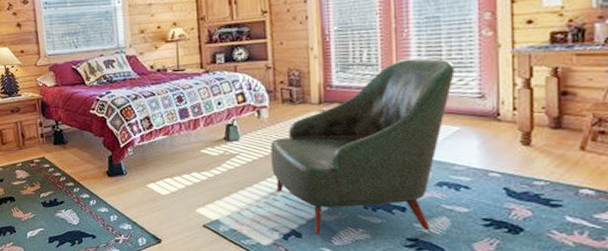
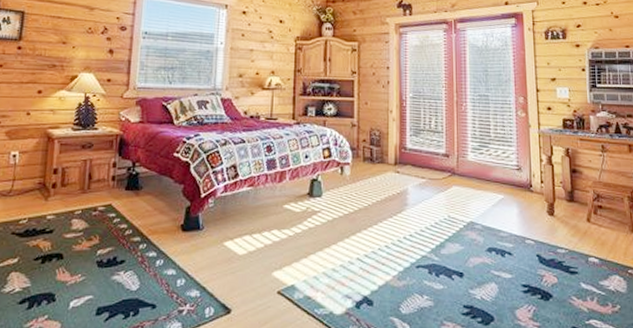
armchair: present [270,57,455,235] -> none [350,129,500,302]

